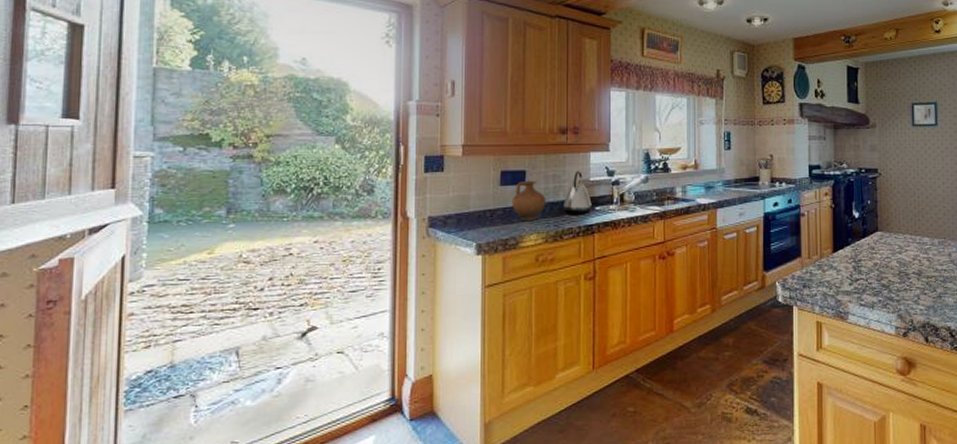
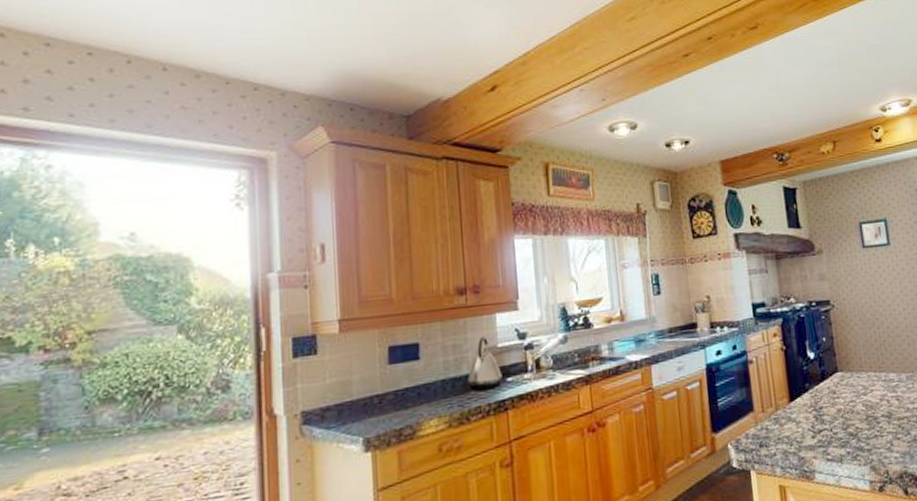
ceramic jug: present [511,180,546,221] -> none [404,354,446,404]

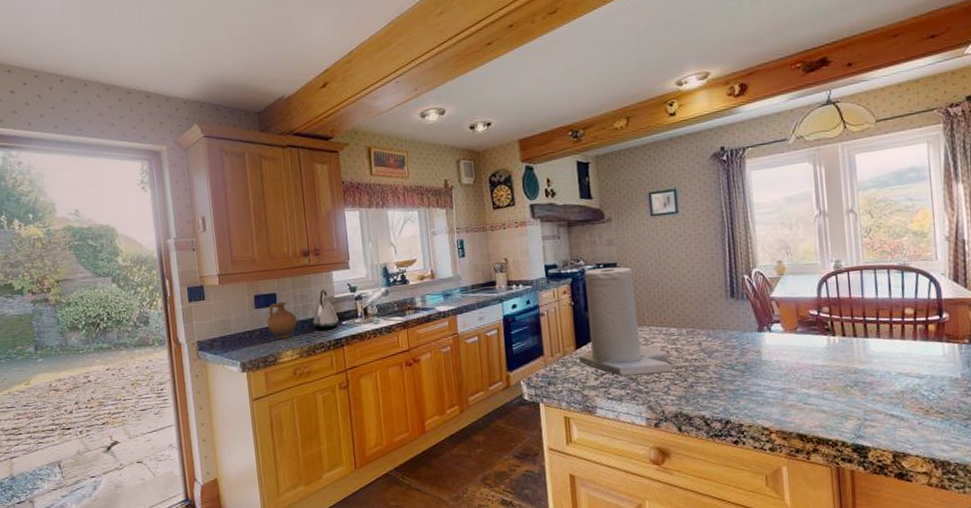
ceramic jug: none [404,354,446,404] -> present [266,301,297,339]
paper towel: none [793,304,894,432] -> present [579,267,672,377]

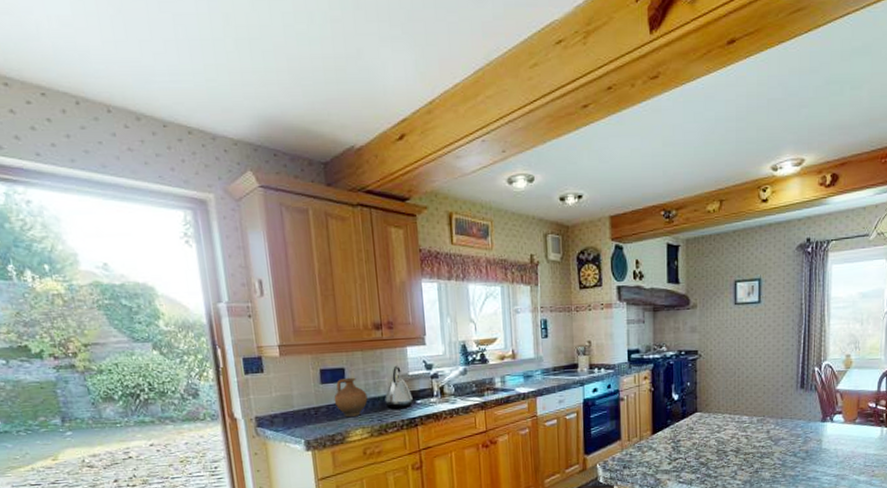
paper towel: present [579,267,672,377] -> none [654,354,740,461]

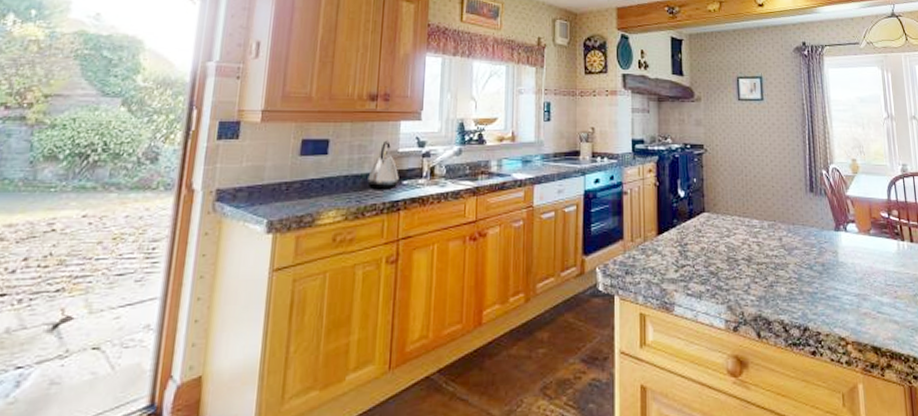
ceramic jug: present [334,377,368,417] -> none [310,150,349,195]

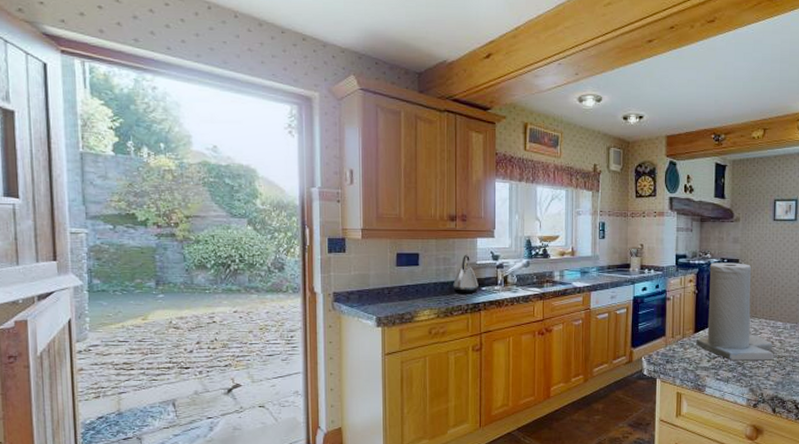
paper towel: none [660,148,753,270] -> present [696,262,774,361]

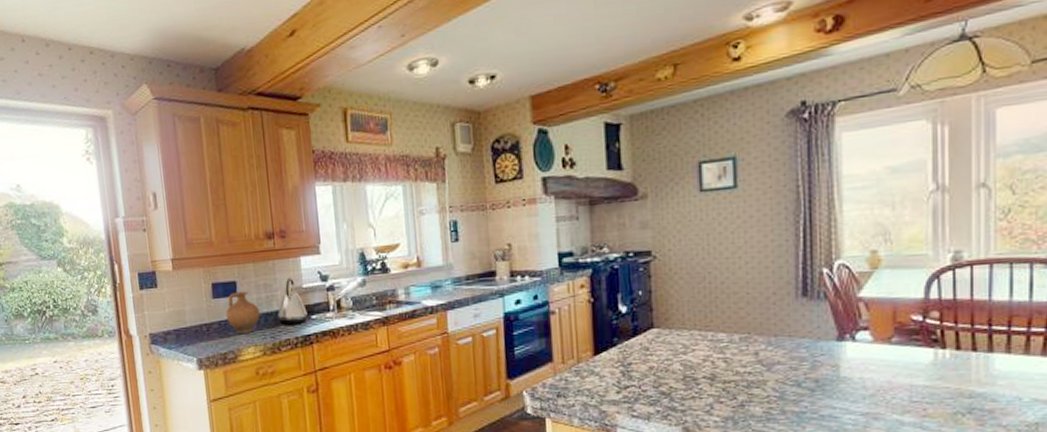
ceramic jug: none [407,262,437,298] -> present [225,291,260,334]
paper towel: present [696,262,774,361] -> none [597,255,717,390]

